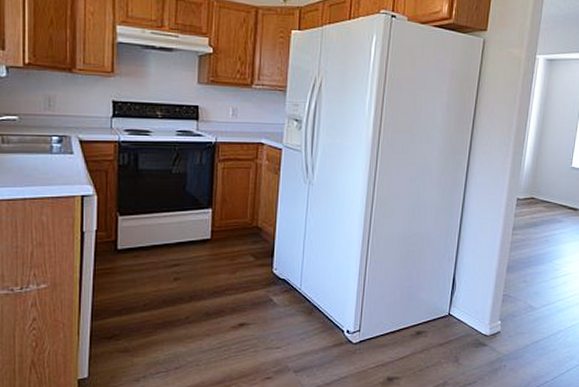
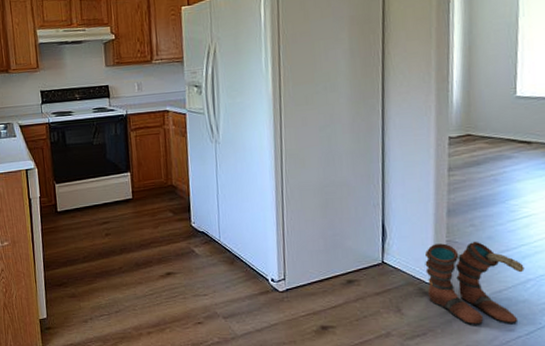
boots: none [482,295,558,373] -> present [424,241,525,325]

